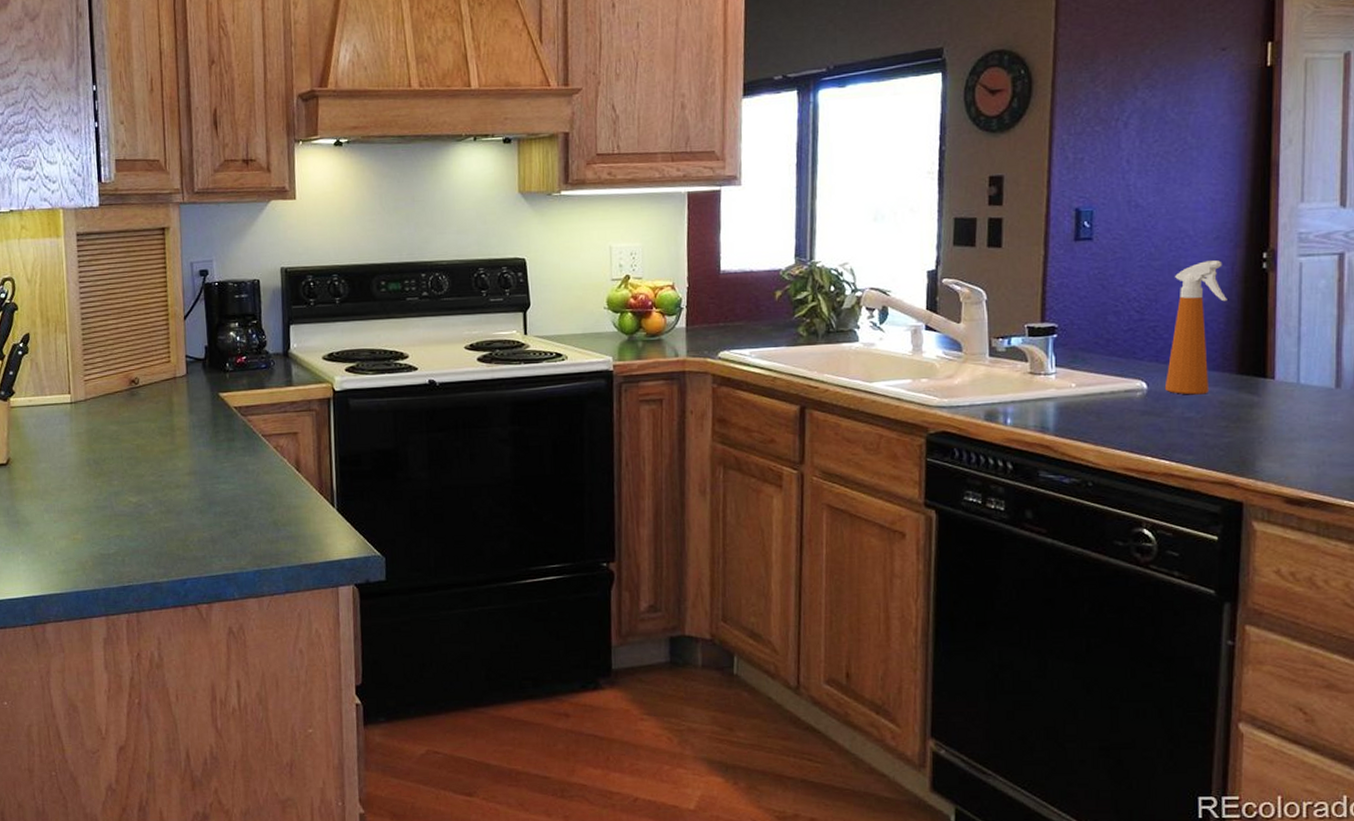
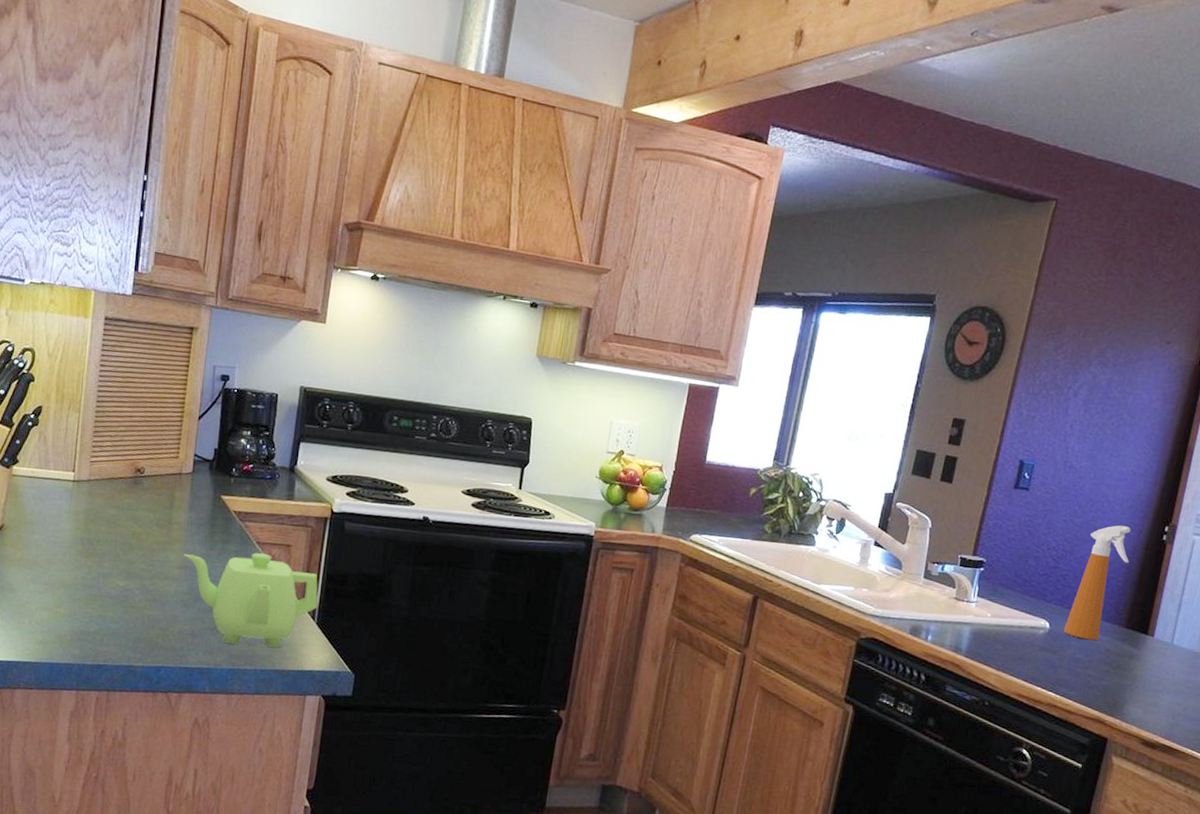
teapot: none [191,446,335,544] -> present [183,553,318,648]

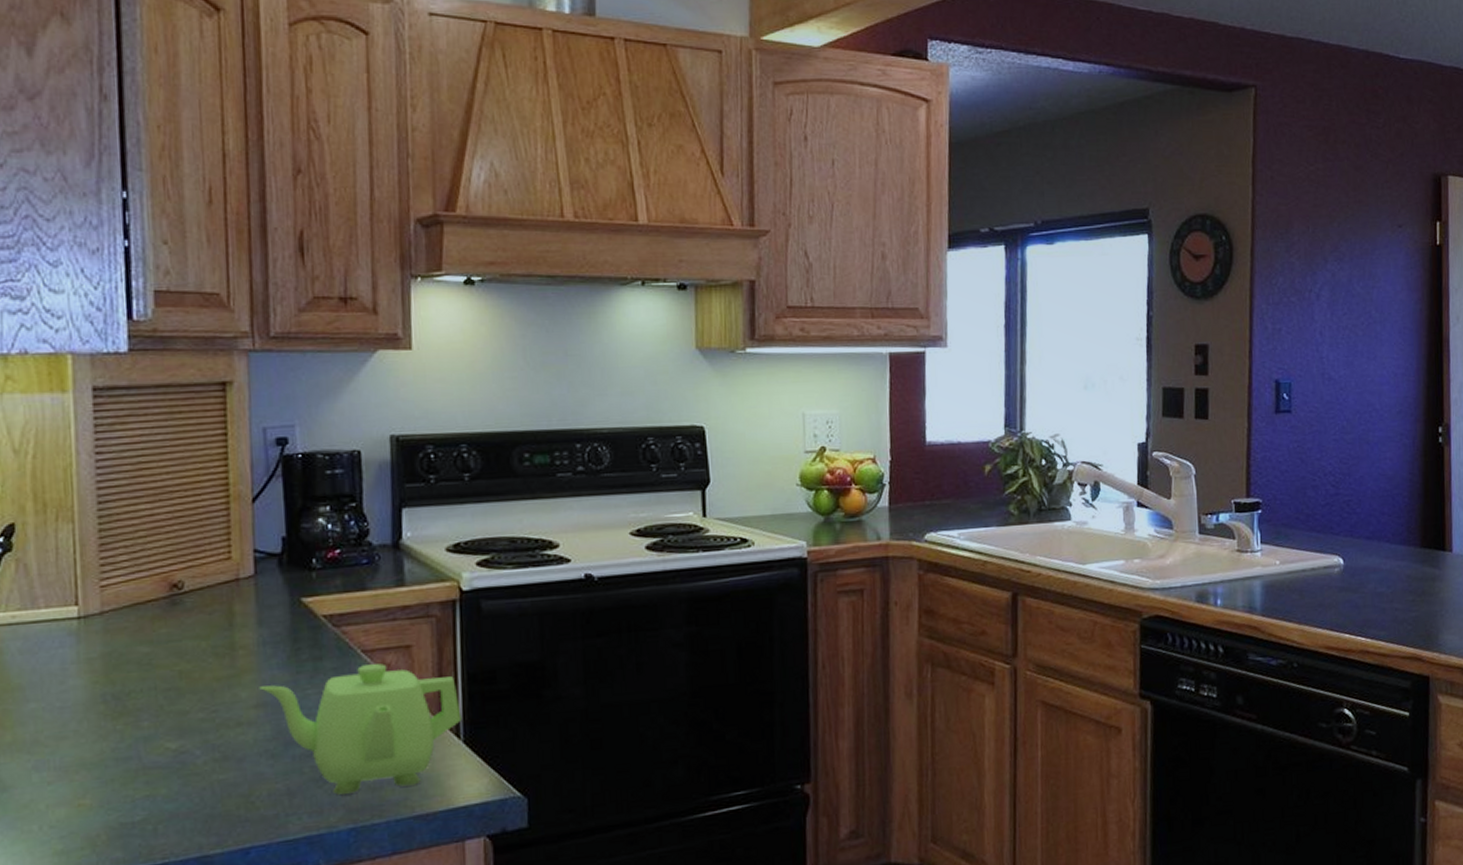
spray bottle: present [1063,525,1131,641] -> none [1359,434,1410,570]

